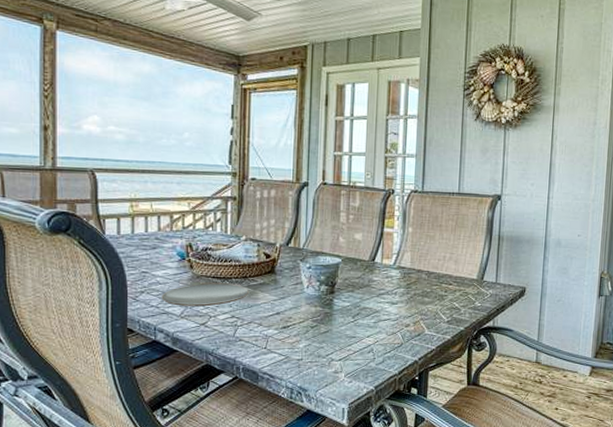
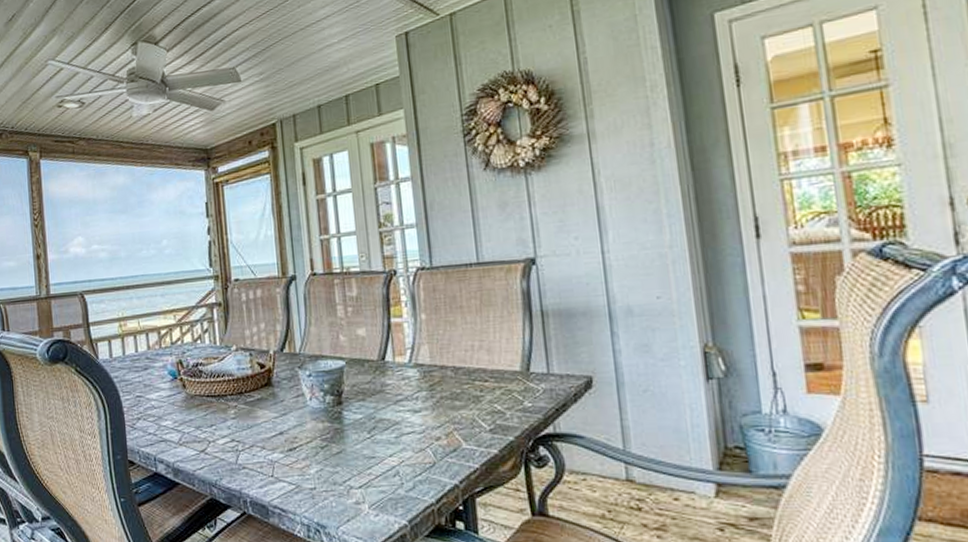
plate: present [161,283,249,307] -> none [158,401,246,432]

